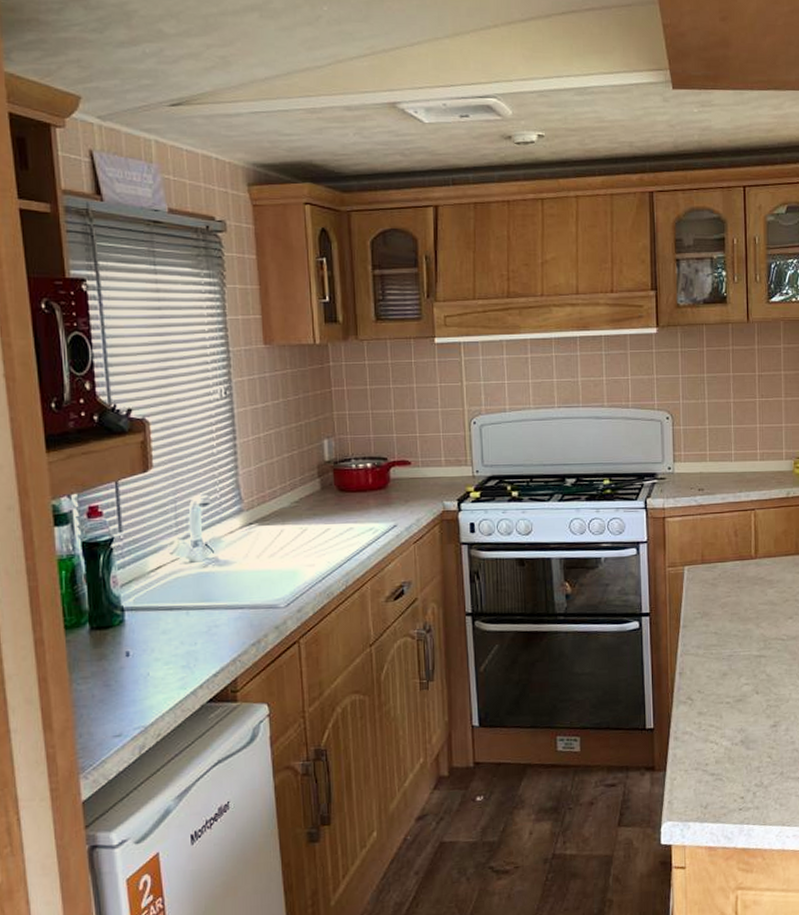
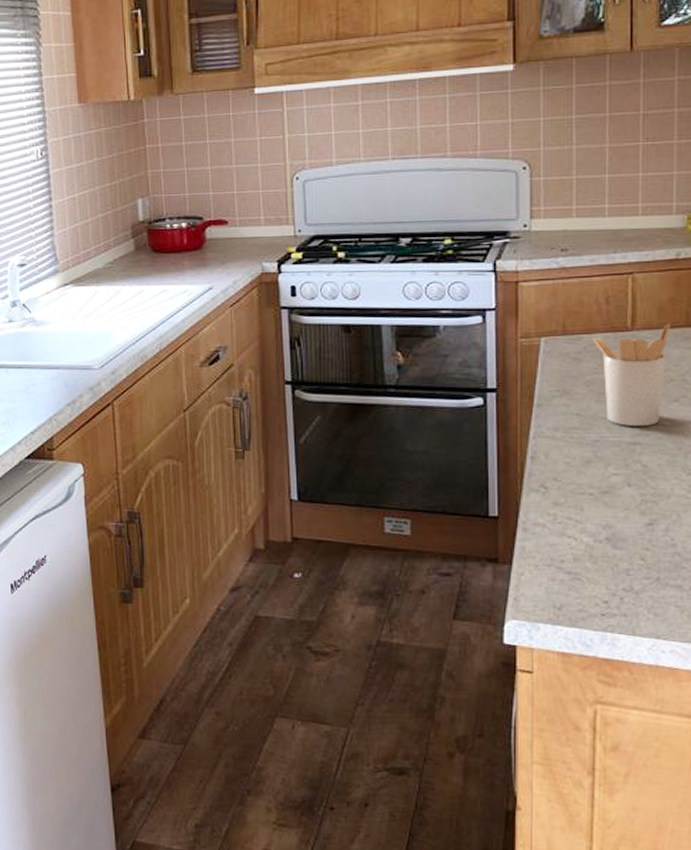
utensil holder: none [725,551,784,642] -> present [592,322,670,426]

